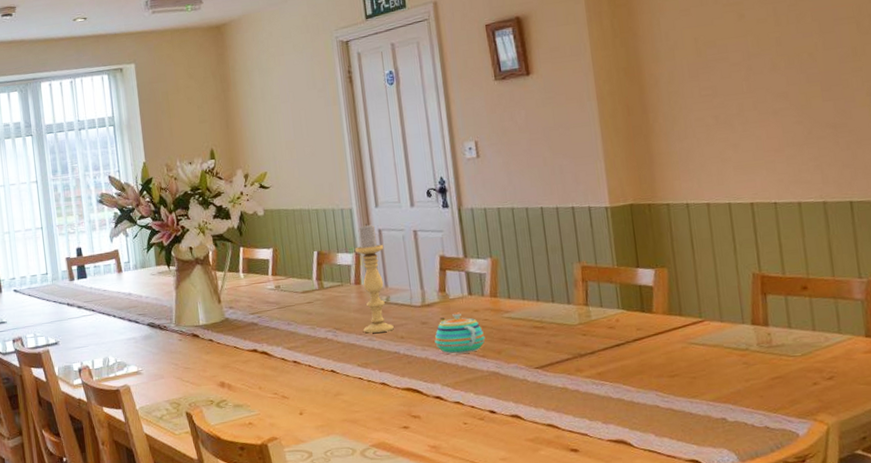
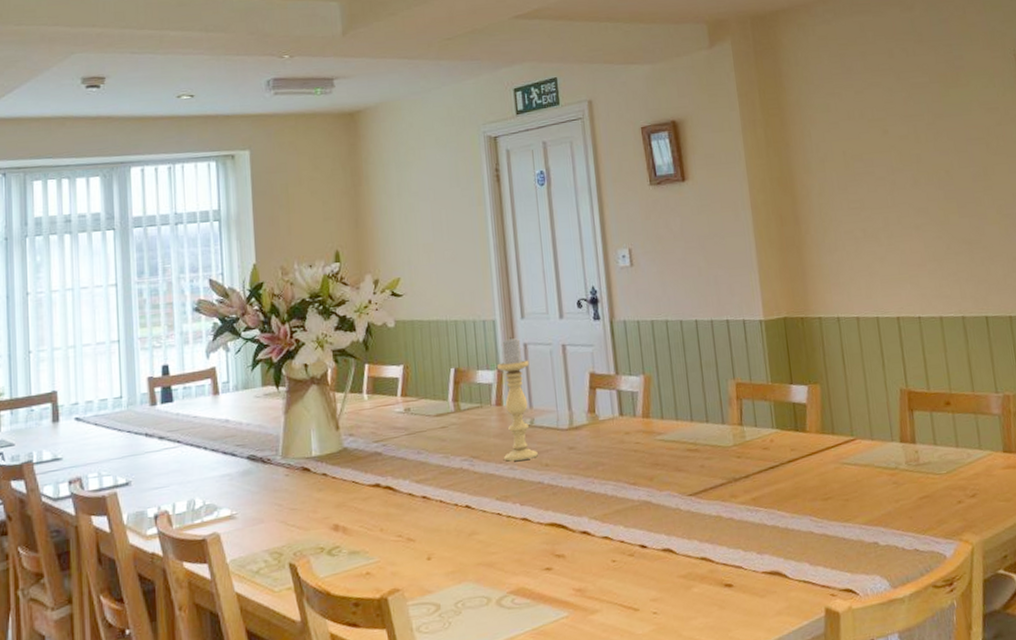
teapot: present [434,312,486,354] -> none [582,435,637,483]

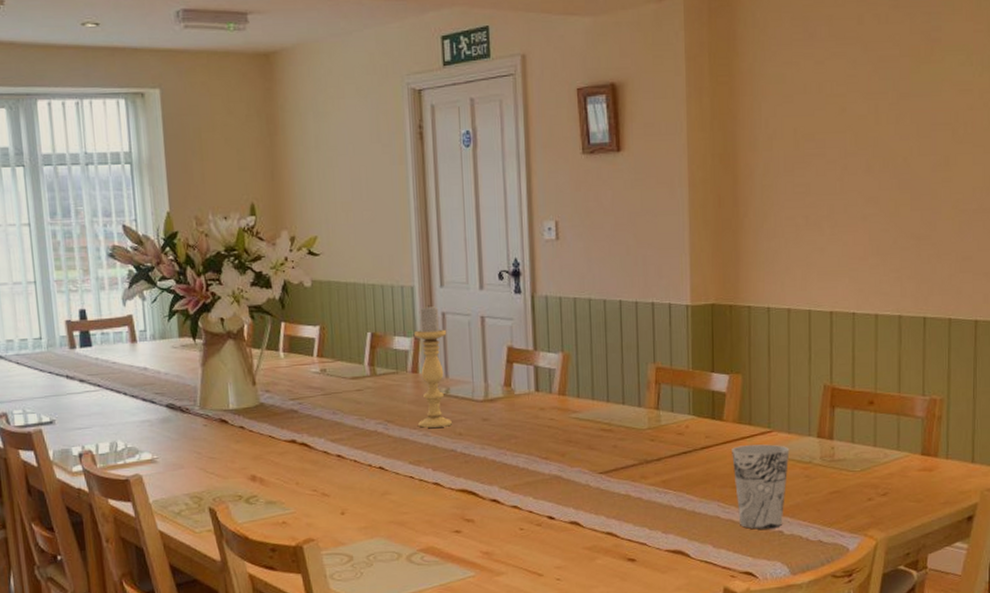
cup: none [818,452,877,543] -> present [732,444,790,530]

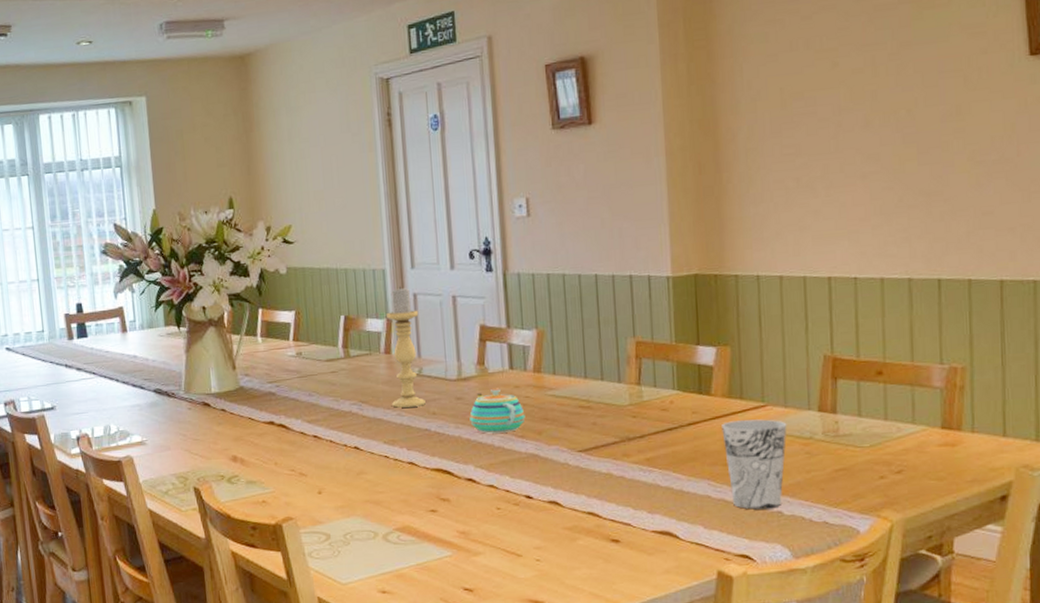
teapot: none [495,410,550,455] -> present [469,388,526,434]

